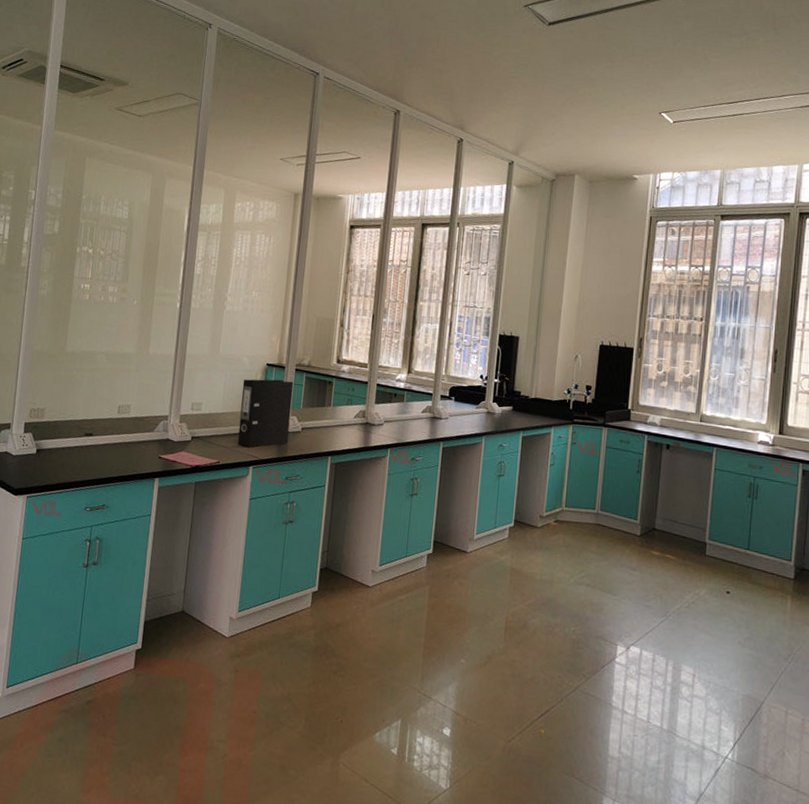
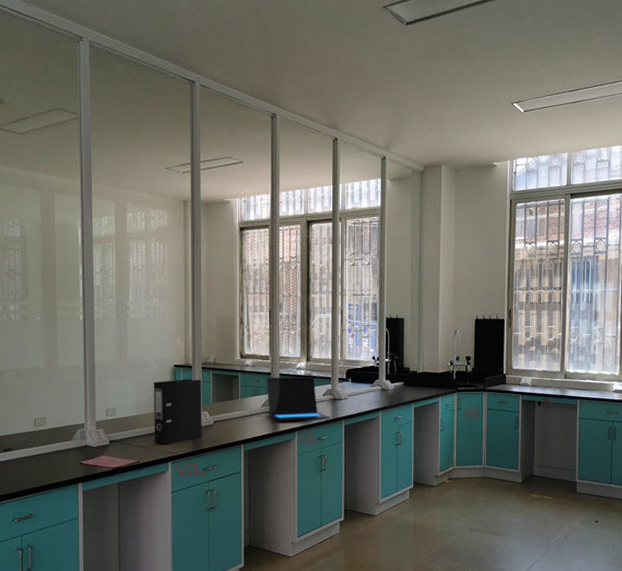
laptop: none [361,386,429,440] -> present [266,377,331,421]

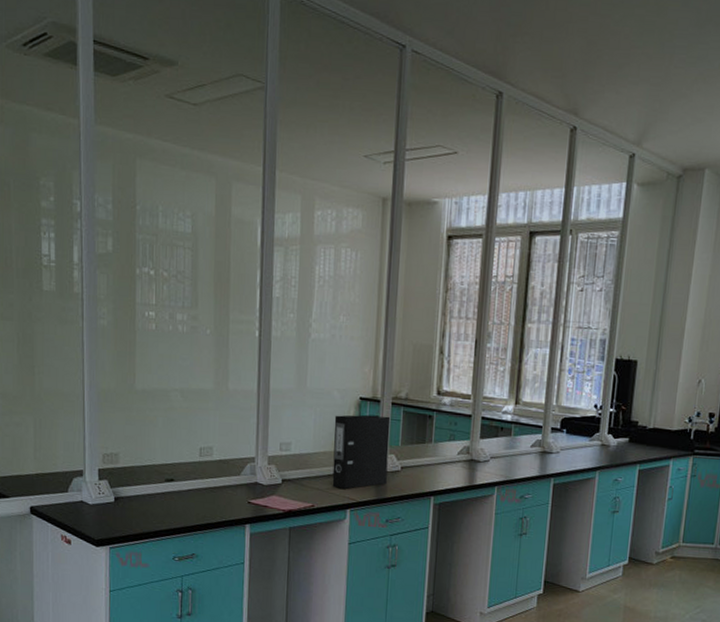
laptop: present [266,377,331,421] -> none [465,420,539,476]

